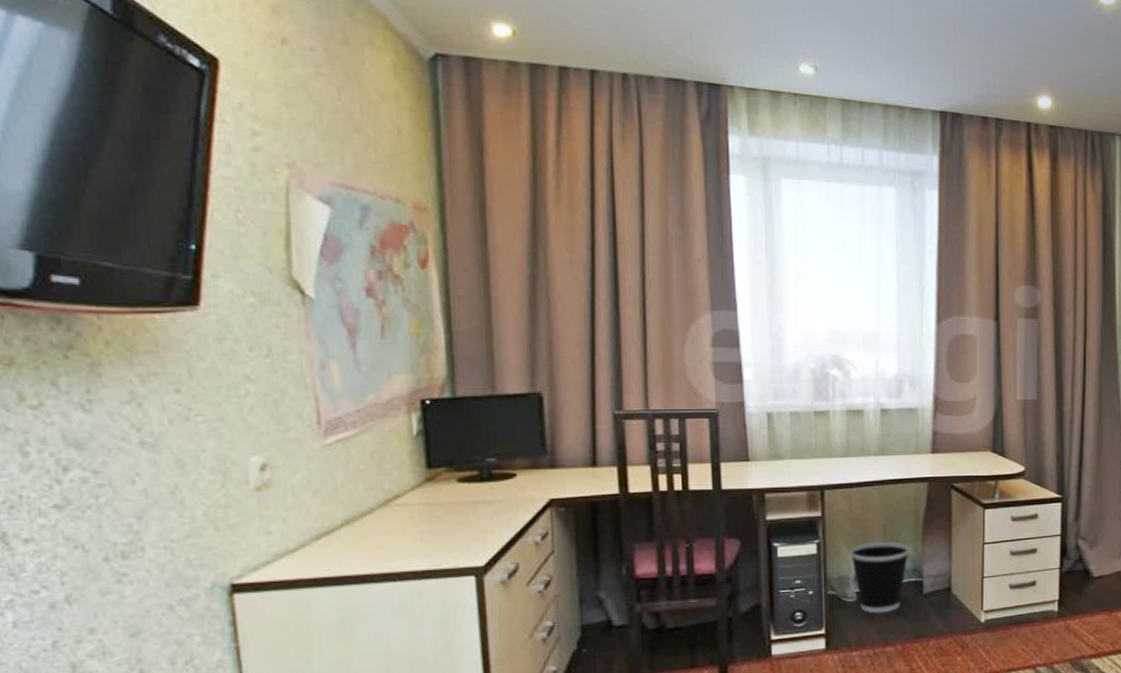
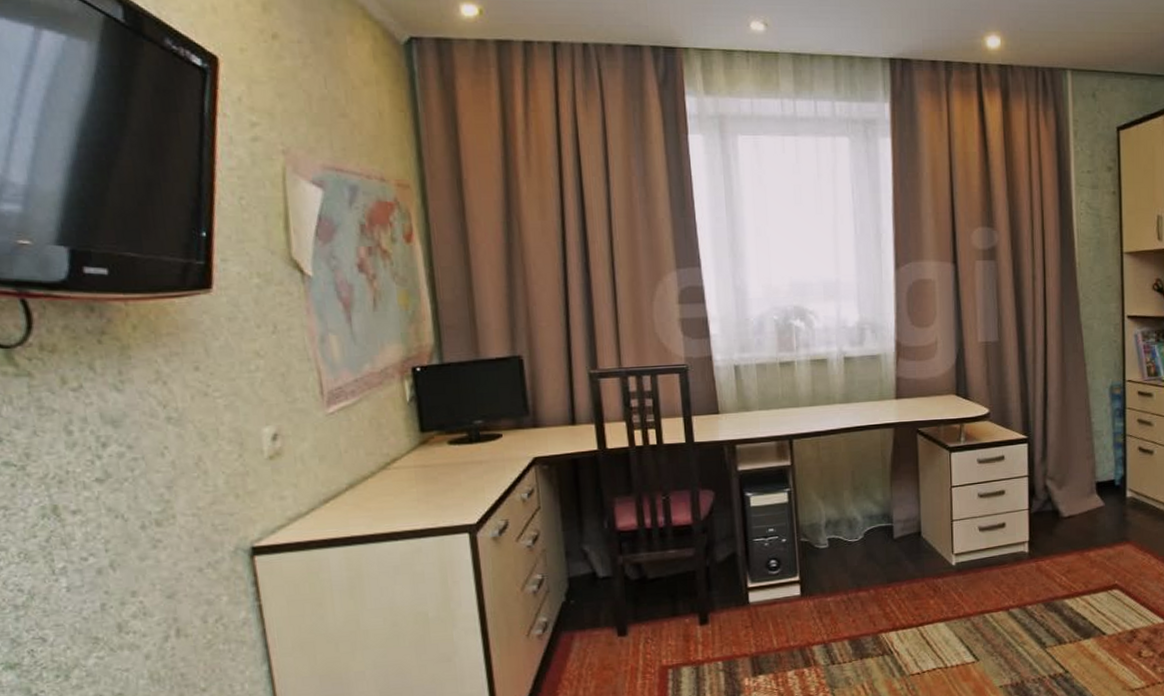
wastebasket: present [849,541,910,614] -> none [819,487,879,560]

